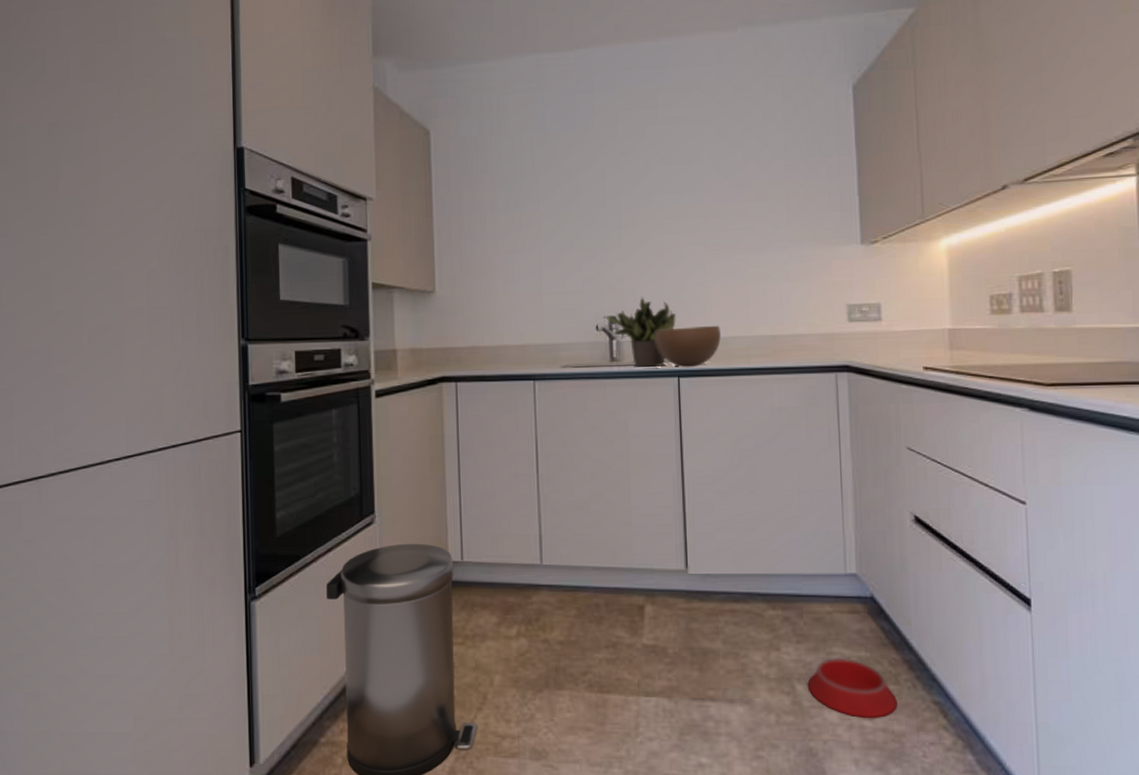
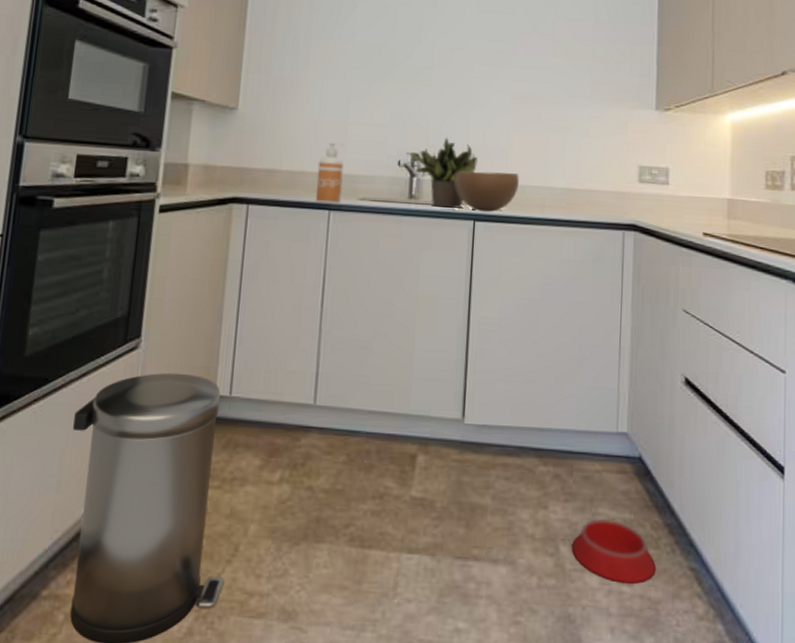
soap dispenser: none [518,314,544,374] -> present [315,142,344,204]

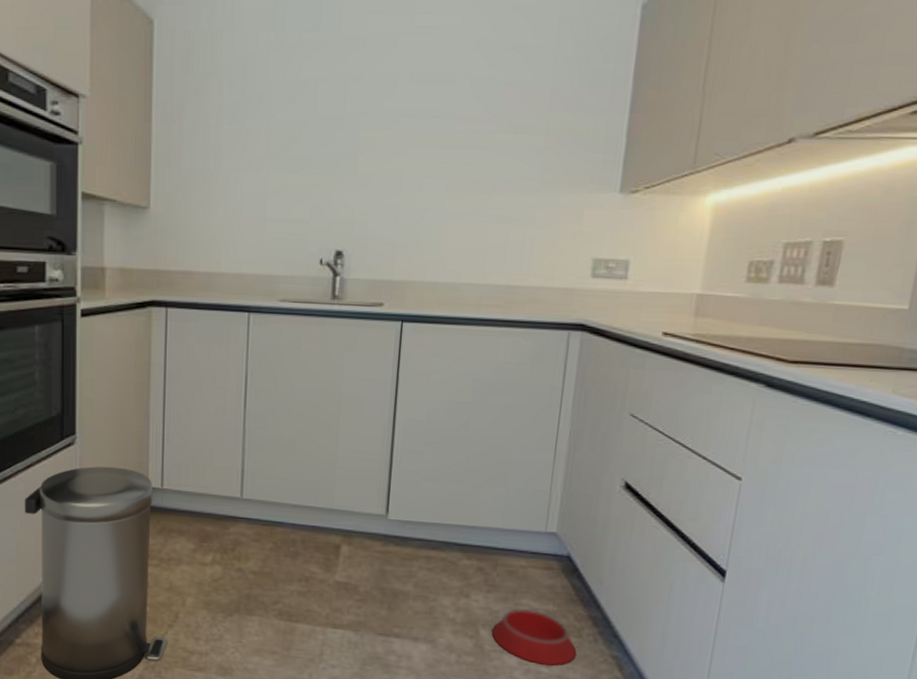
soap dispenser: present [315,142,344,204] -> none [234,240,262,306]
potted plant: present [406,137,478,209] -> none [328,232,407,310]
bowl: present [454,171,519,213] -> none [381,269,453,313]

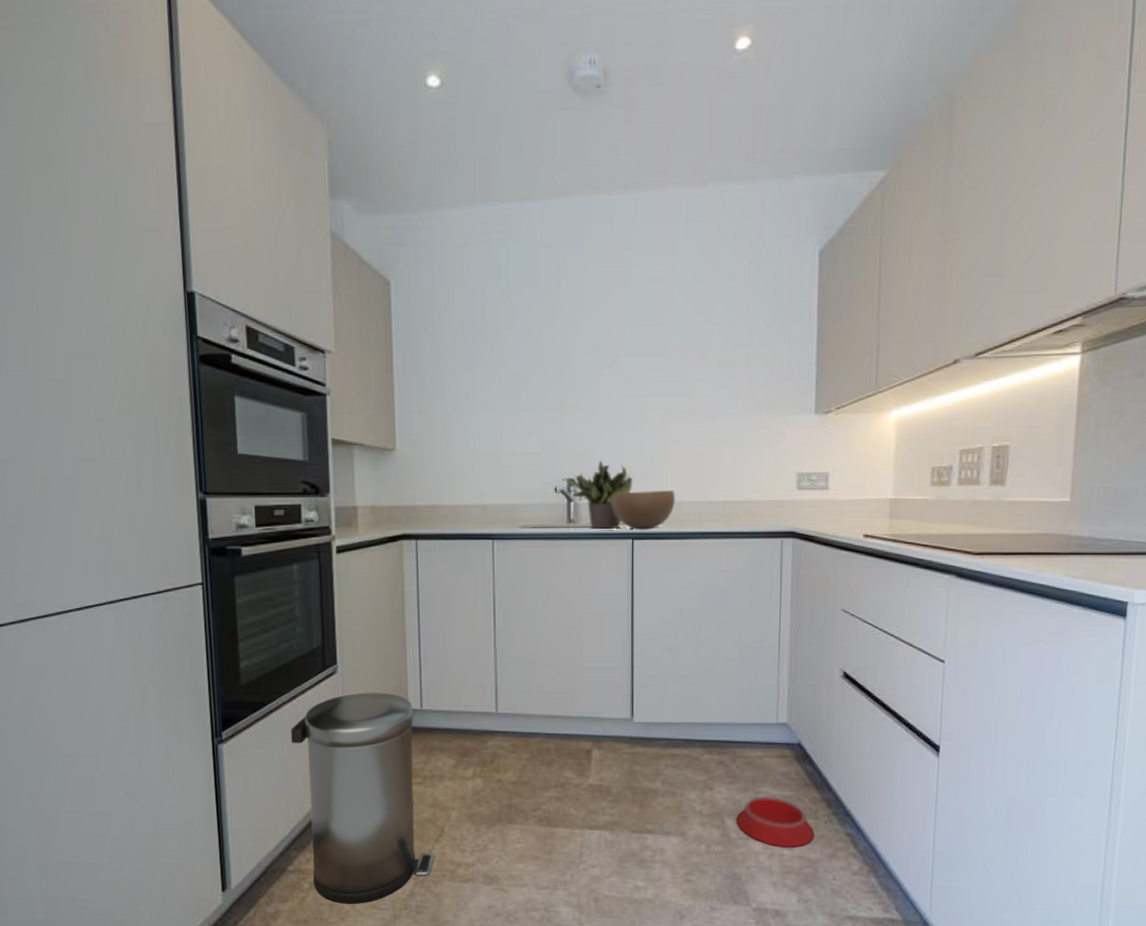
potted plant: none [328,232,407,310] -> present [562,460,633,530]
bowl: none [381,269,453,313] -> present [611,490,675,531]

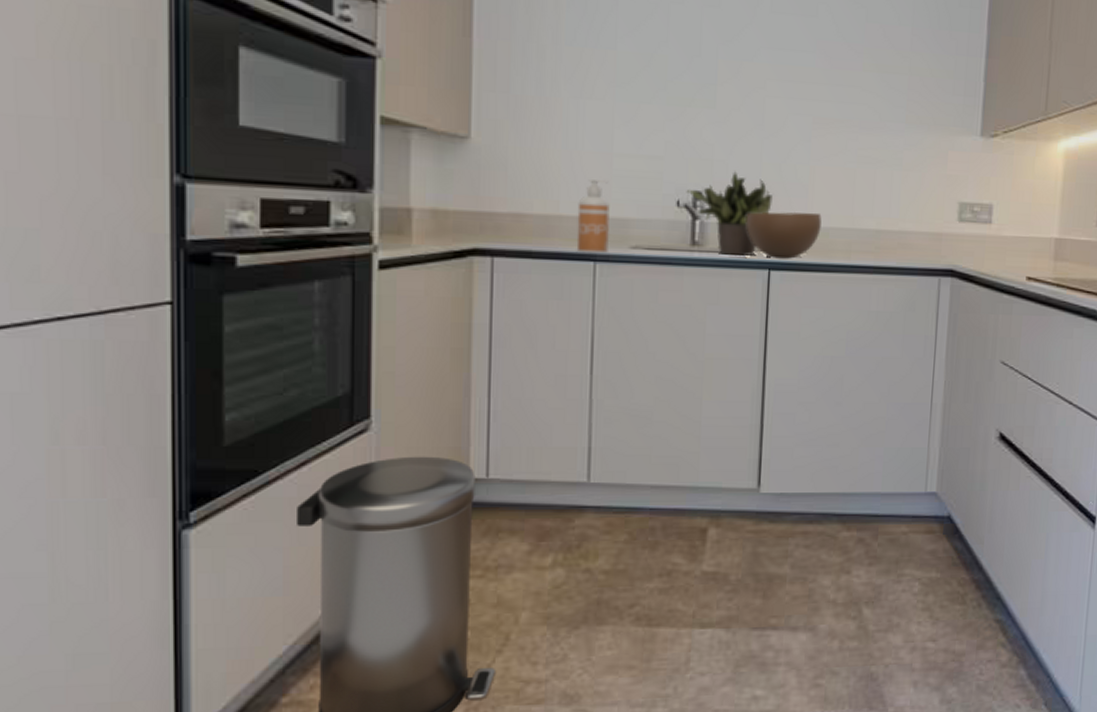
soap dispenser: none [478,474,503,533] -> present [576,178,610,254]
pet bowl: present [736,796,815,849] -> none [875,578,962,641]

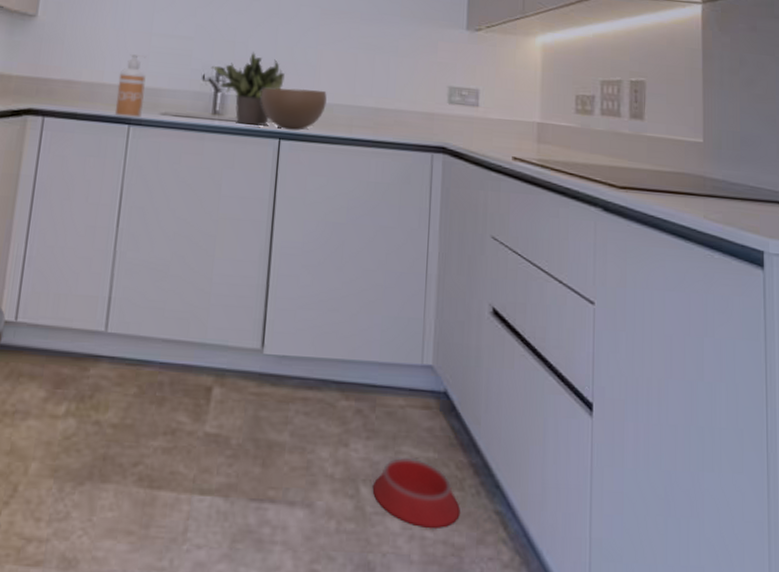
pet bowl: none [875,578,962,641] -> present [372,457,461,530]

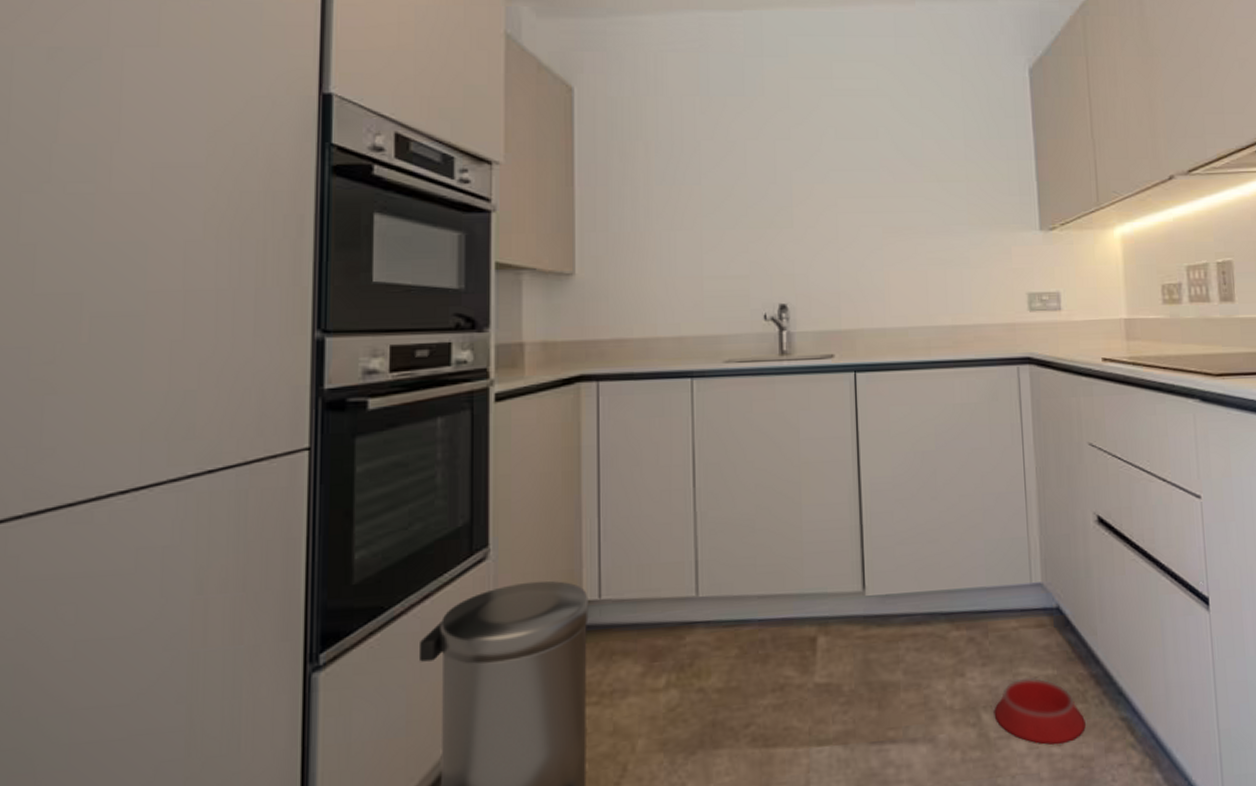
soap dispenser: present [114,53,147,119] -> none [673,301,704,371]
potted plant: present [211,52,285,127] -> none [772,283,852,362]
bowl: present [260,87,327,131] -> none [829,314,900,362]

